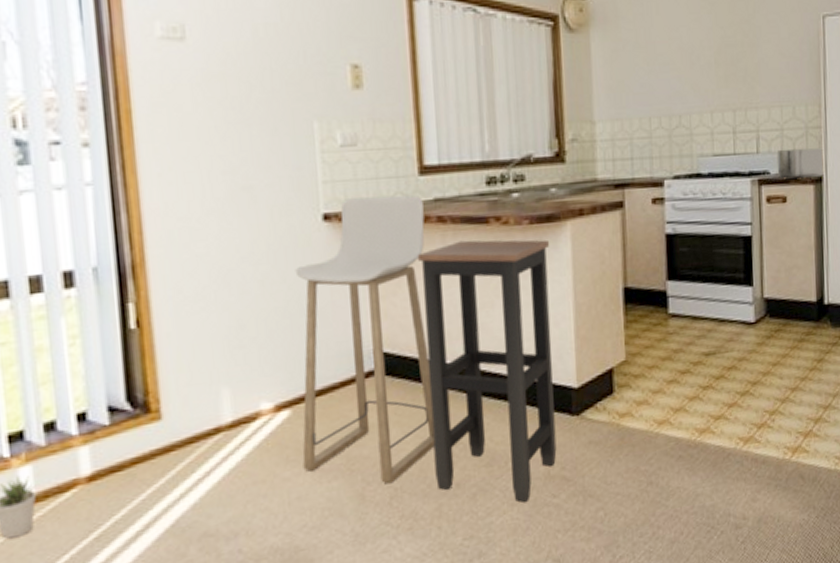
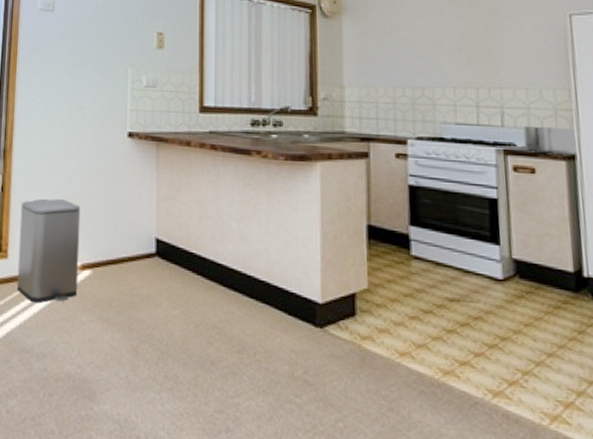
pedal bin: none [171,322,274,471] -> present [17,198,81,303]
bar stool: present [295,195,435,484] -> none [96,124,202,347]
bar stool: present [417,239,557,503] -> none [193,165,302,395]

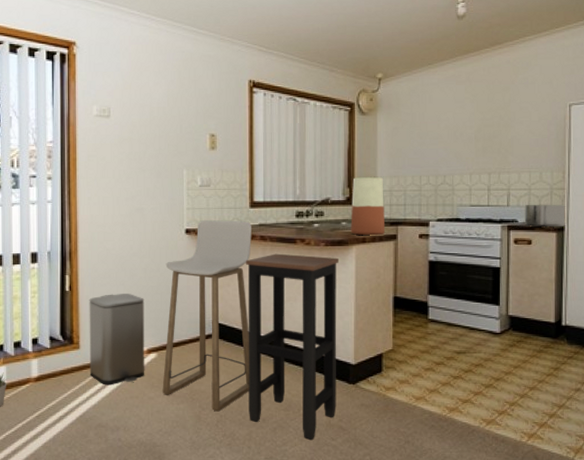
bar stool: none [96,124,202,347] -> present [162,220,253,412]
bar stool: none [193,165,302,395] -> present [245,253,340,441]
vase: none [314,85,354,152] -> present [350,177,385,236]

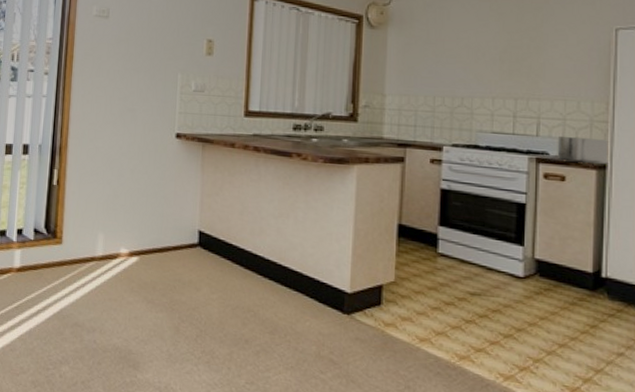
pedal bin: present [89,294,145,385] -> none [70,192,130,285]
bar stool: present [162,220,253,412] -> none [141,126,246,326]
bar stool: present [245,253,340,441] -> none [230,166,339,371]
vase: present [350,177,385,236] -> none [352,93,393,157]

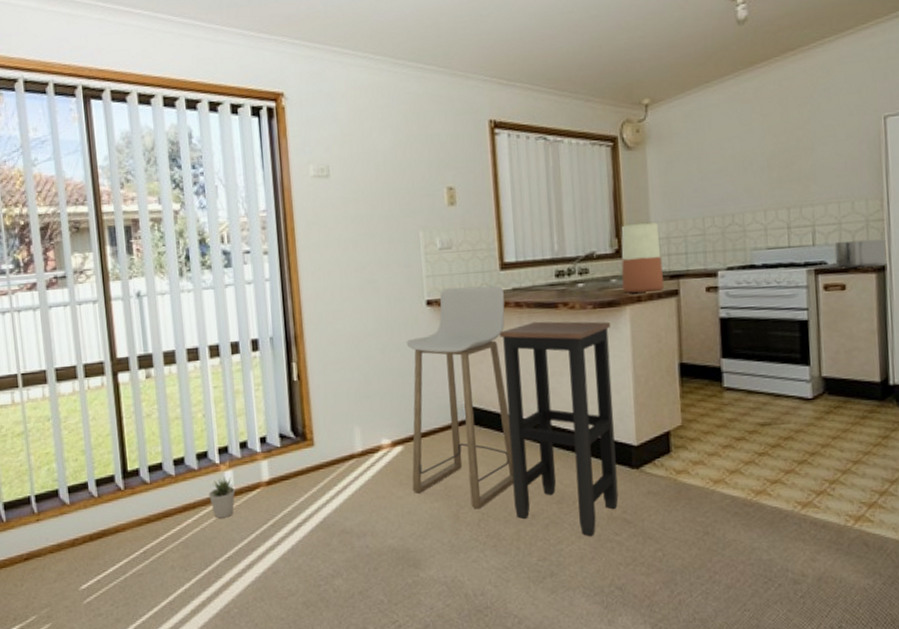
bar stool: none [141,126,246,326] -> present [406,286,514,509]
bar stool: none [230,166,339,371] -> present [499,321,619,537]
vase: none [352,93,393,157] -> present [621,222,664,294]

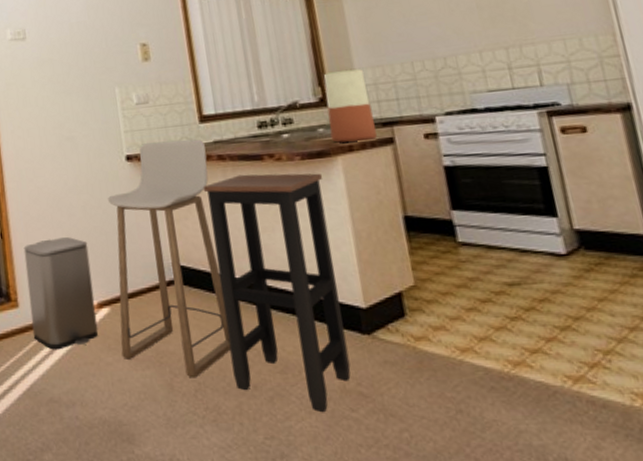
pedal bin: none [321,379,391,486] -> present [23,237,98,350]
toaster: present [835,239,886,269] -> none [567,76,631,110]

